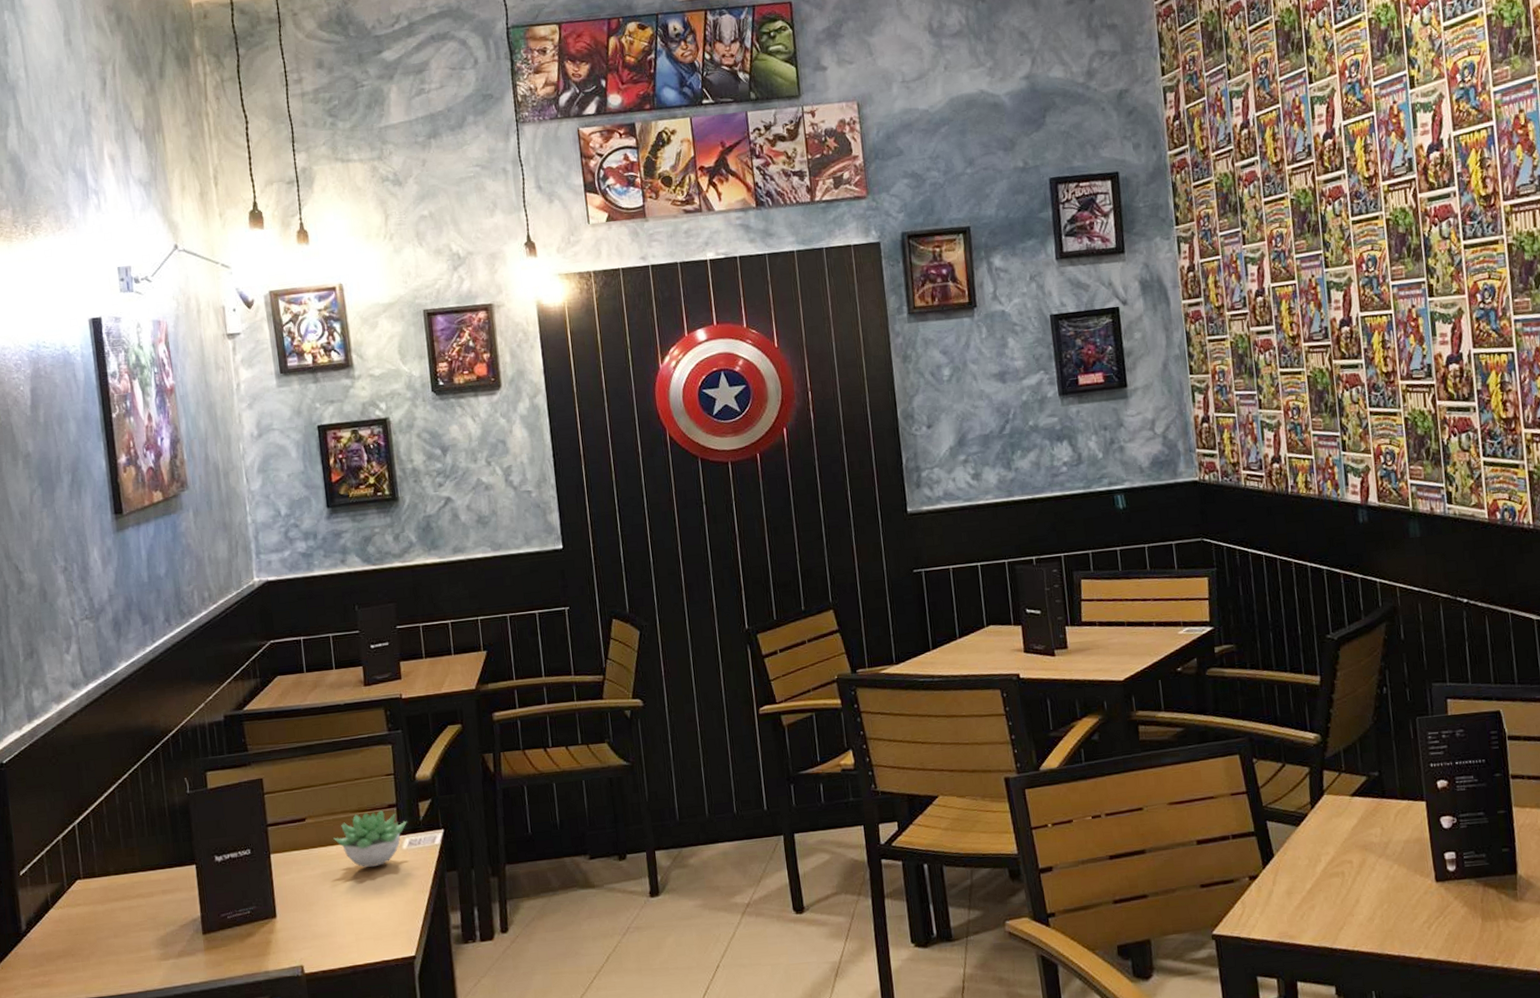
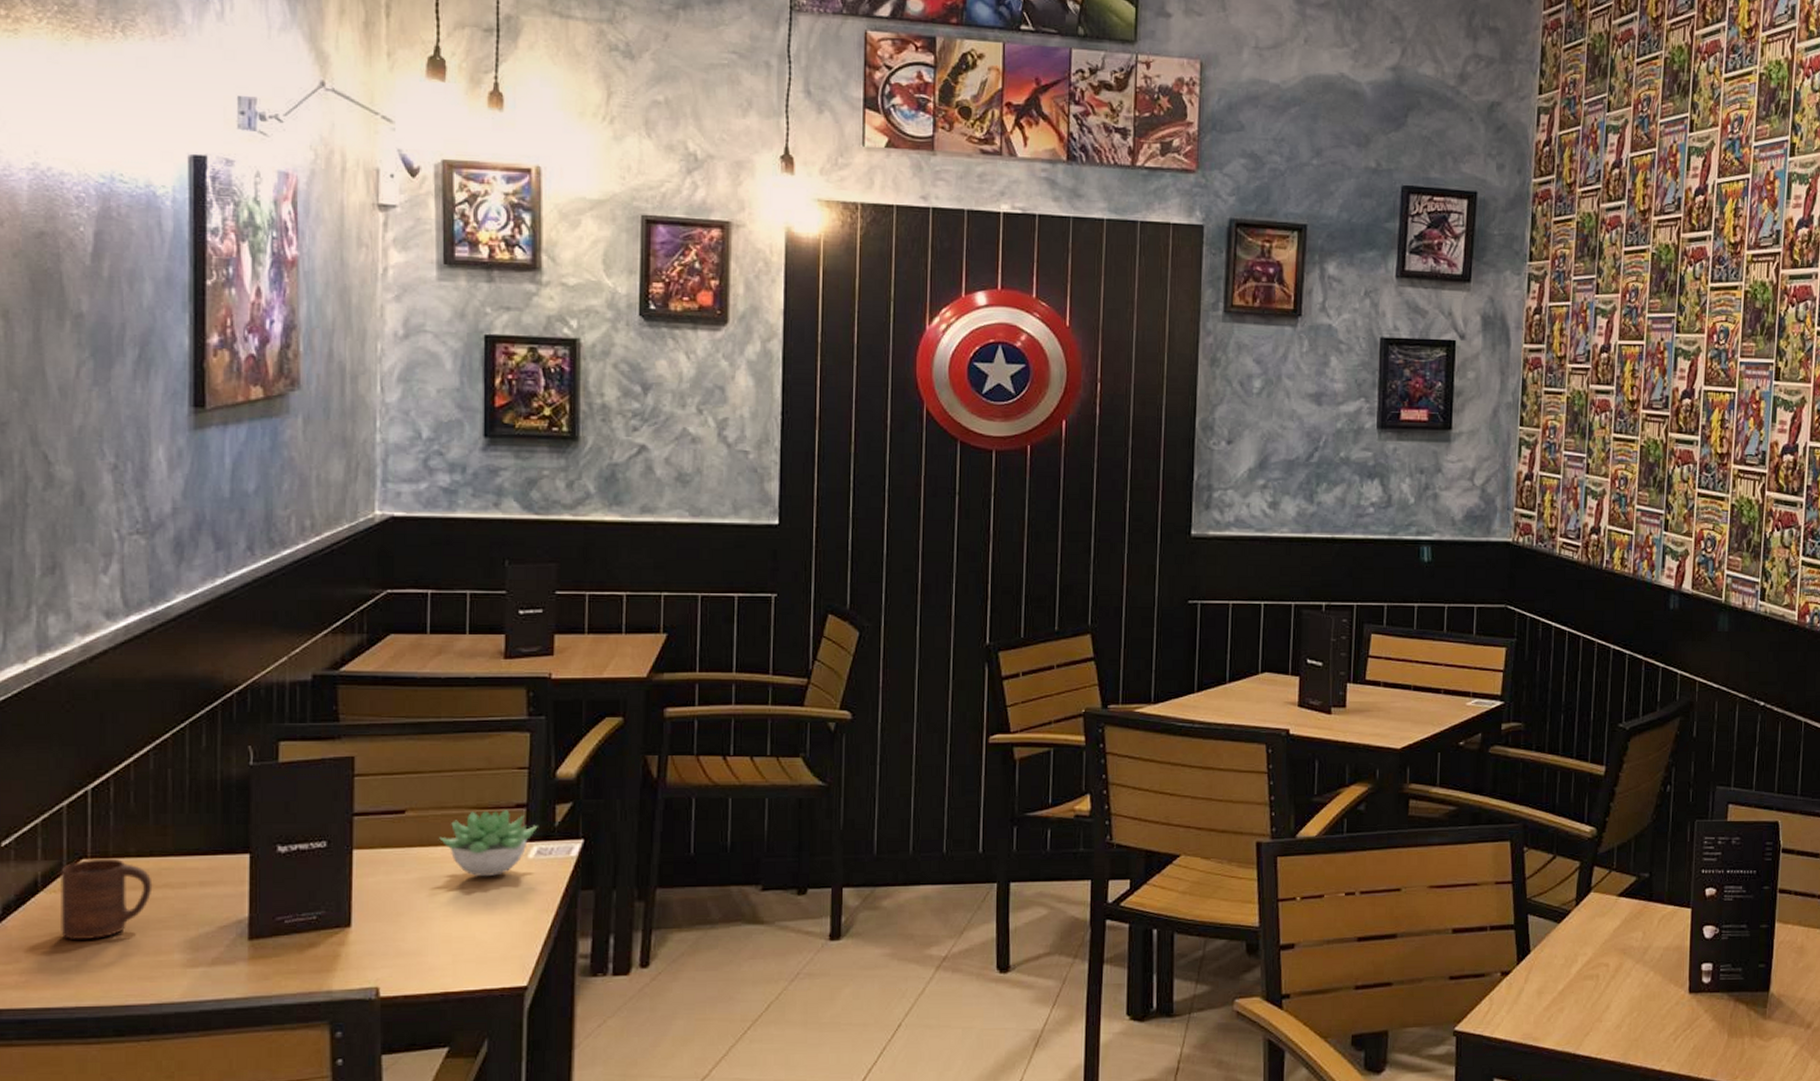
cup: none [63,877,130,945] -> present [61,858,153,940]

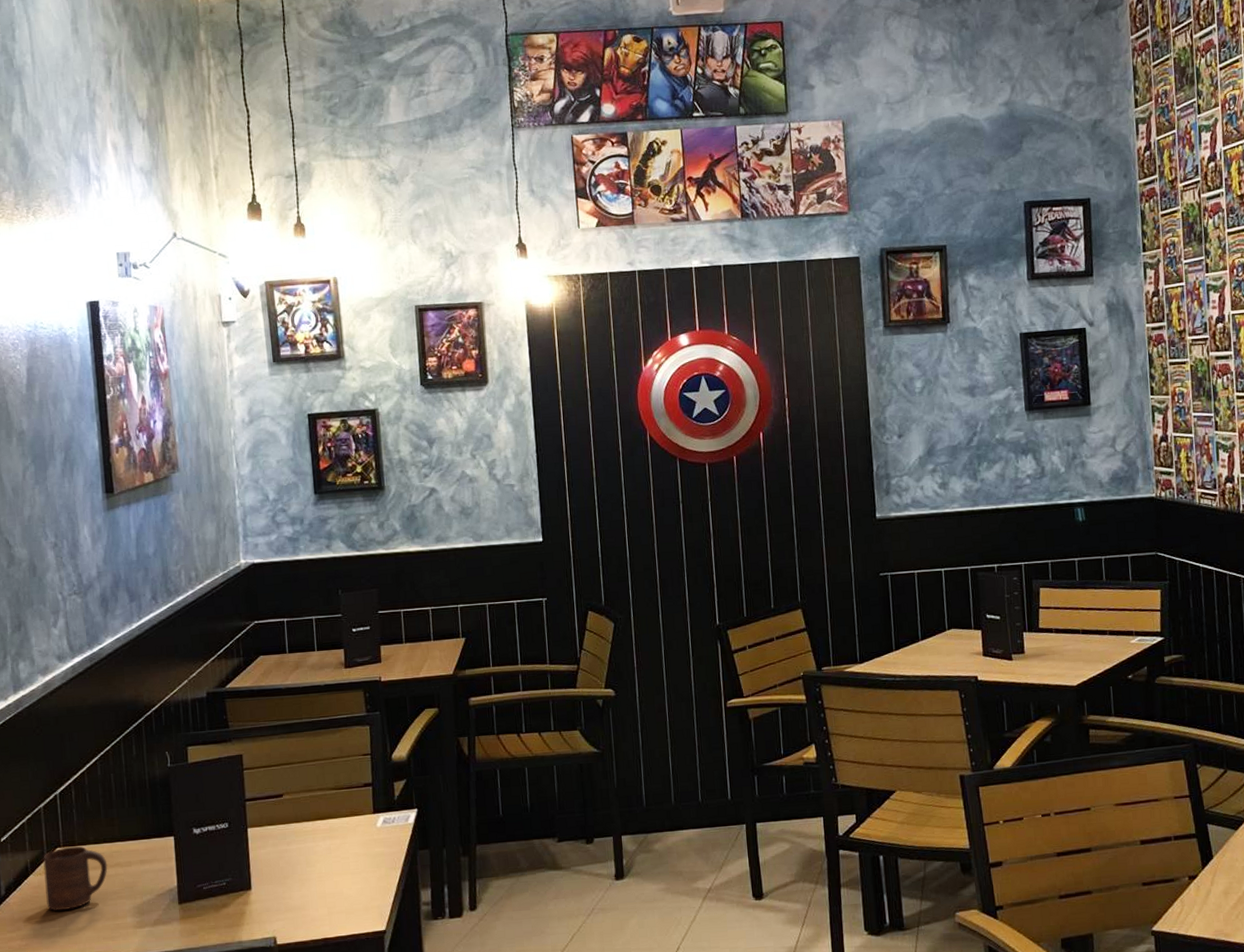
succulent plant: present [439,810,538,877] -> none [310,789,382,845]

